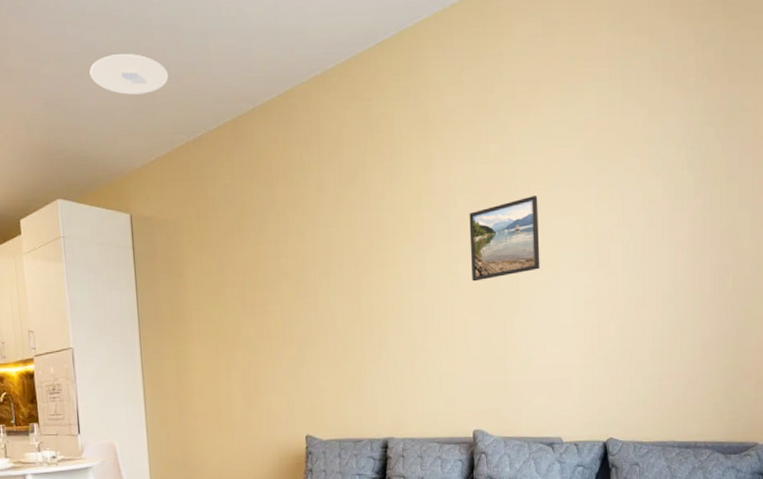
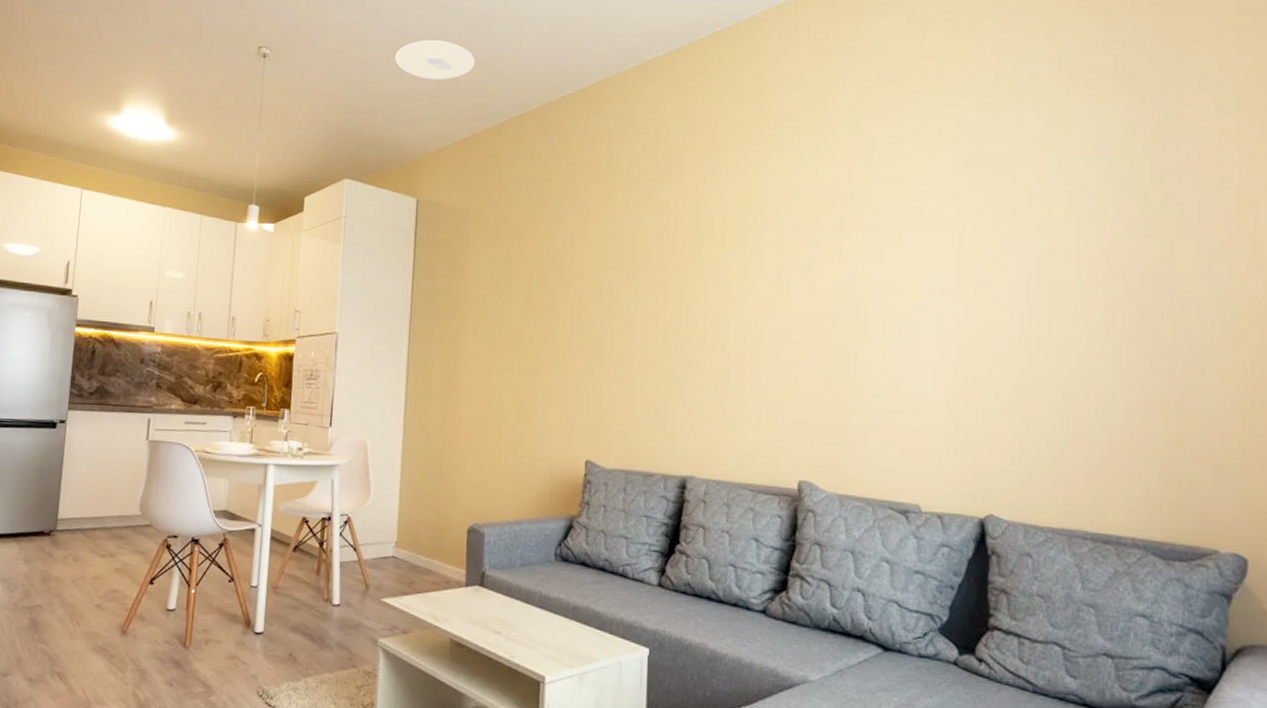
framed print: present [469,196,540,282] -> none [805,207,897,301]

